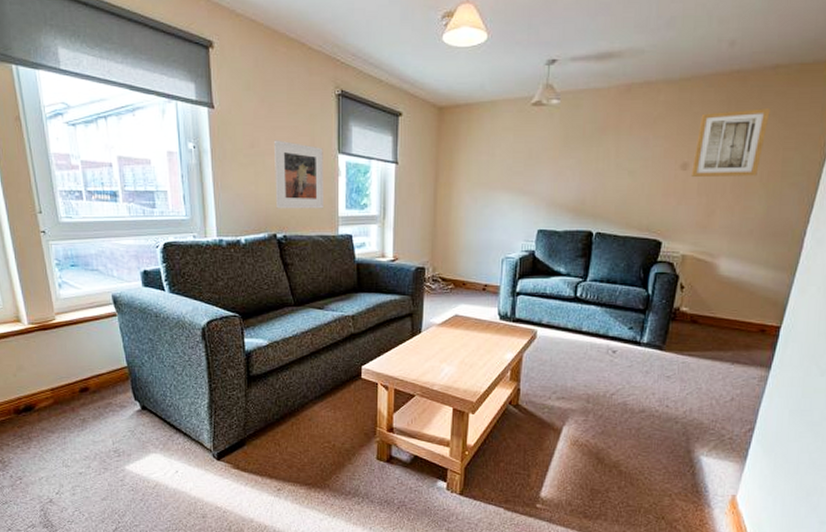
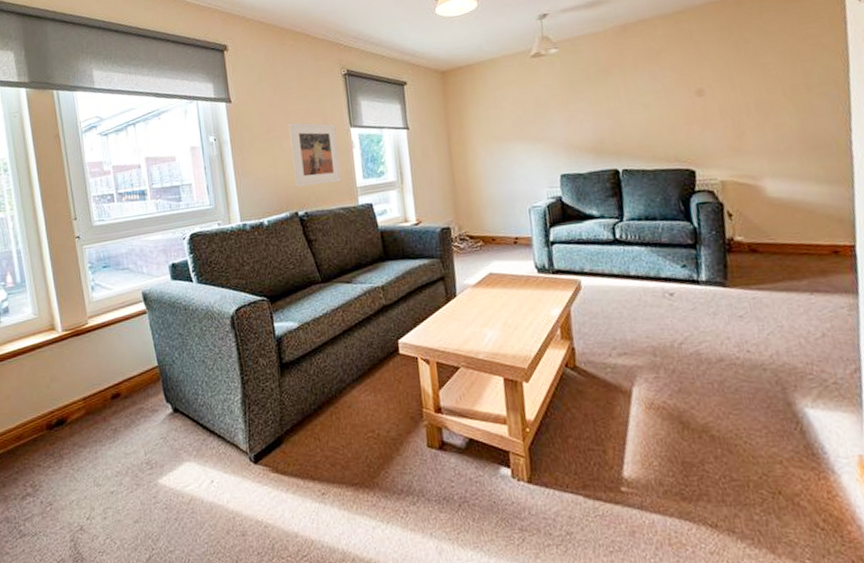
wall art: present [690,108,770,176] -> none [704,26,780,102]

